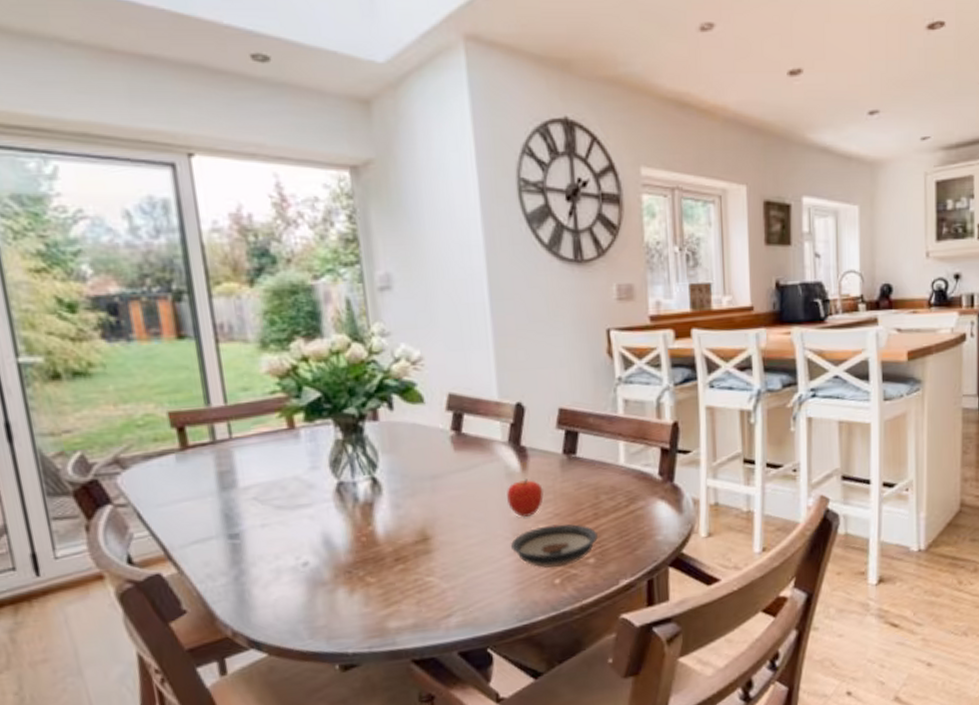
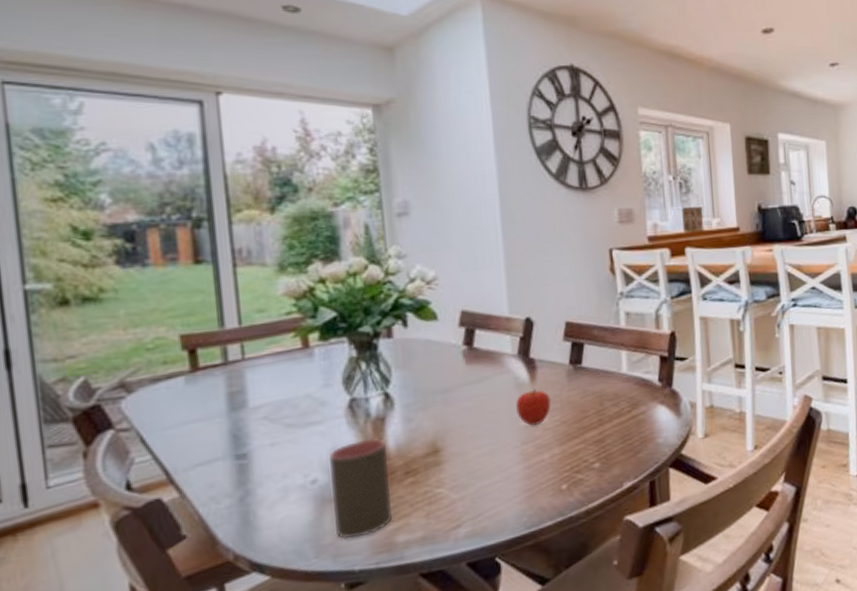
cup: none [318,523,384,622] -> present [328,438,393,540]
saucer: present [511,524,598,569] -> none [520,430,602,475]

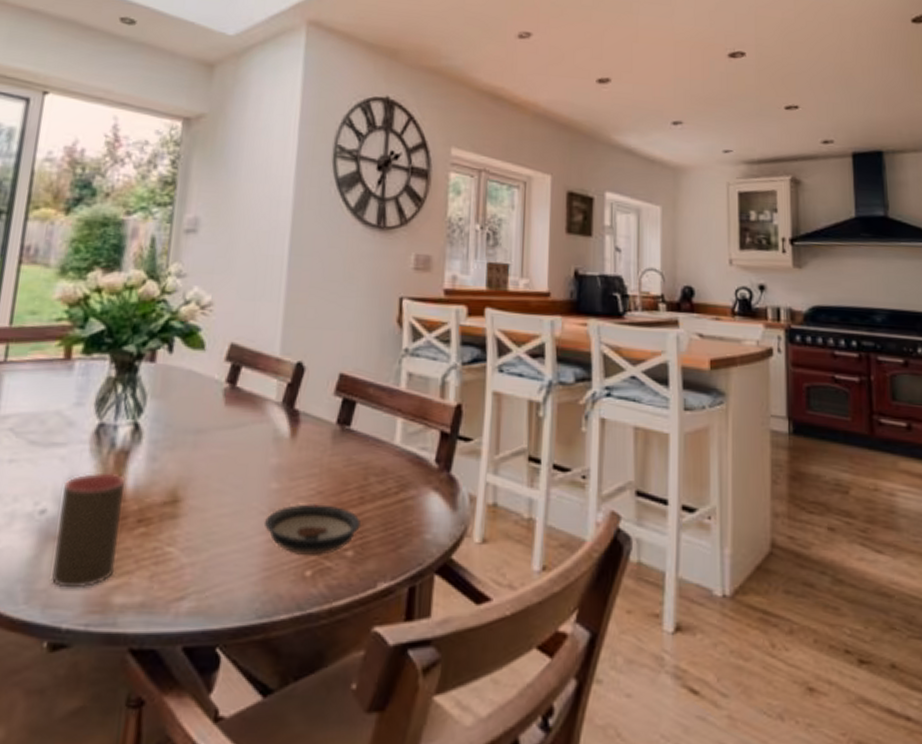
fruit: present [516,389,551,427] -> none [270,447,310,491]
saucer: none [520,430,602,475] -> present [265,503,360,557]

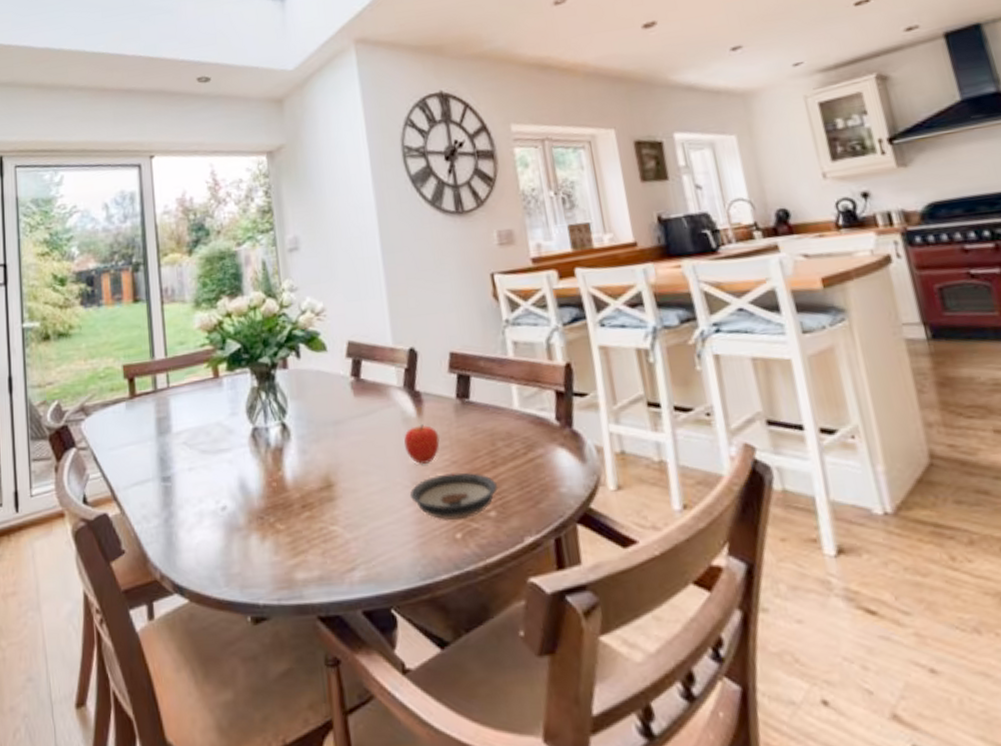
cup: present [52,473,126,589] -> none [235,468,292,571]
fruit: none [270,447,310,491] -> present [404,424,440,465]

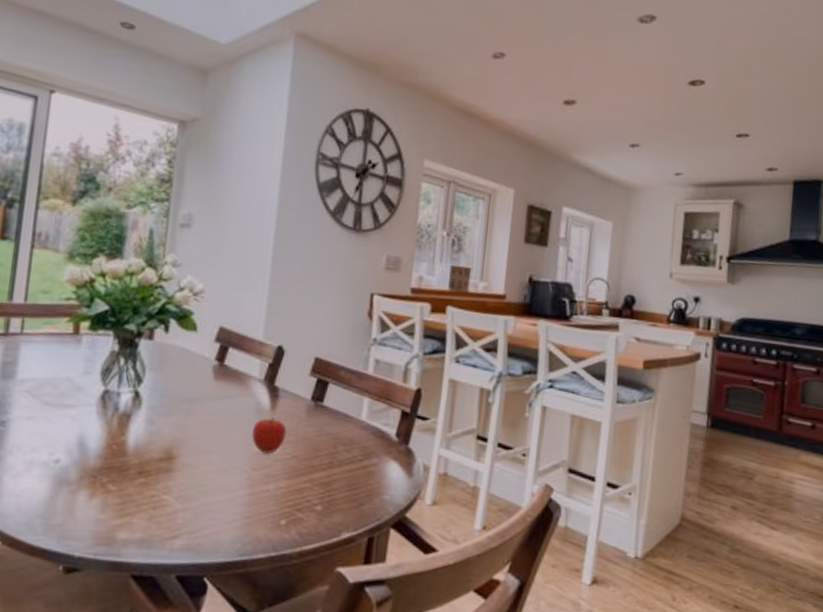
saucer: present [410,472,497,521] -> none [247,465,329,509]

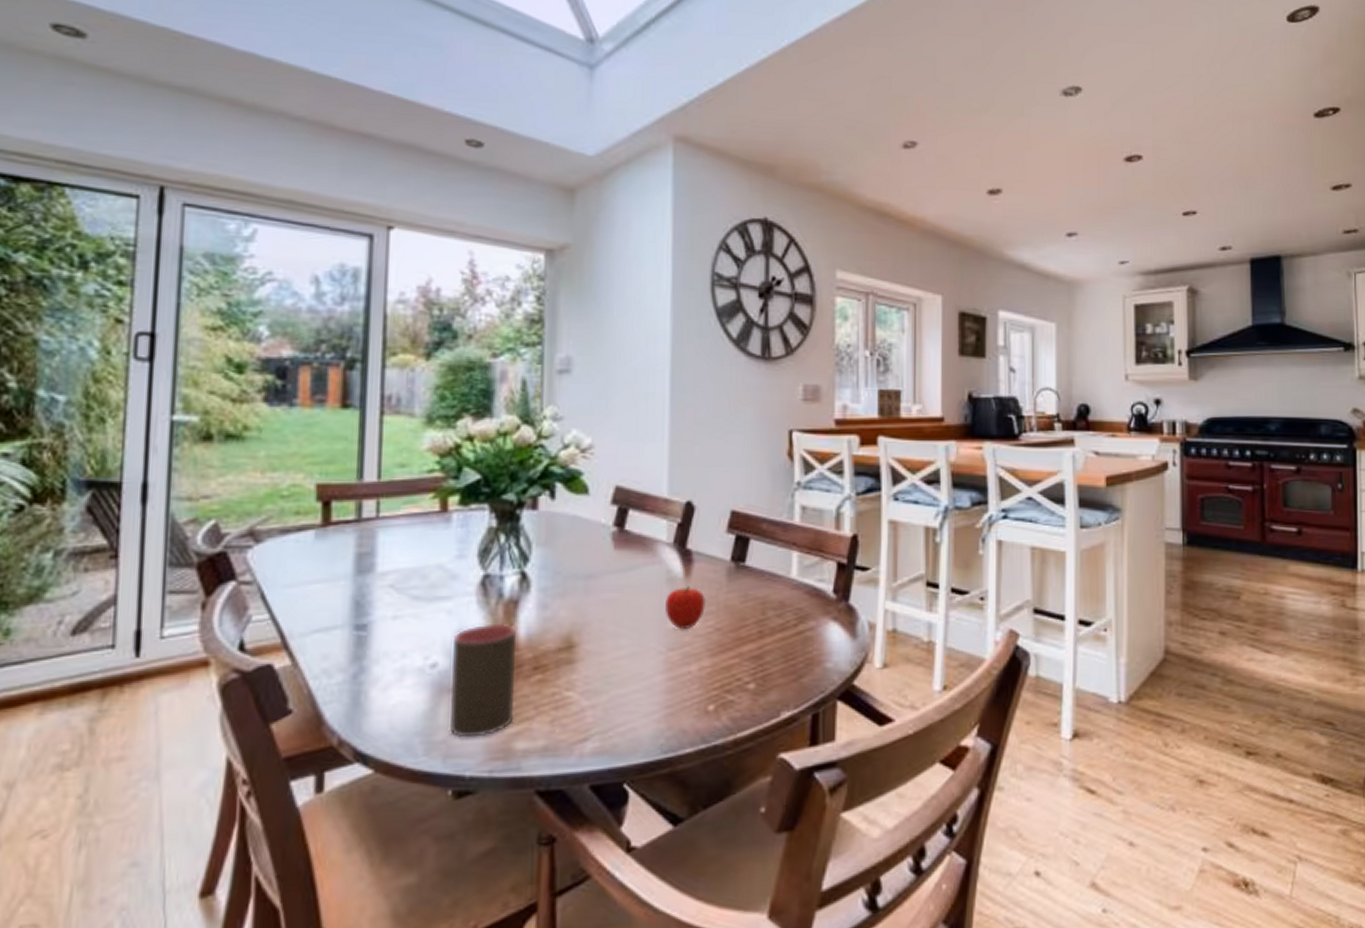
cup: none [66,431,128,525] -> present [450,623,517,738]

